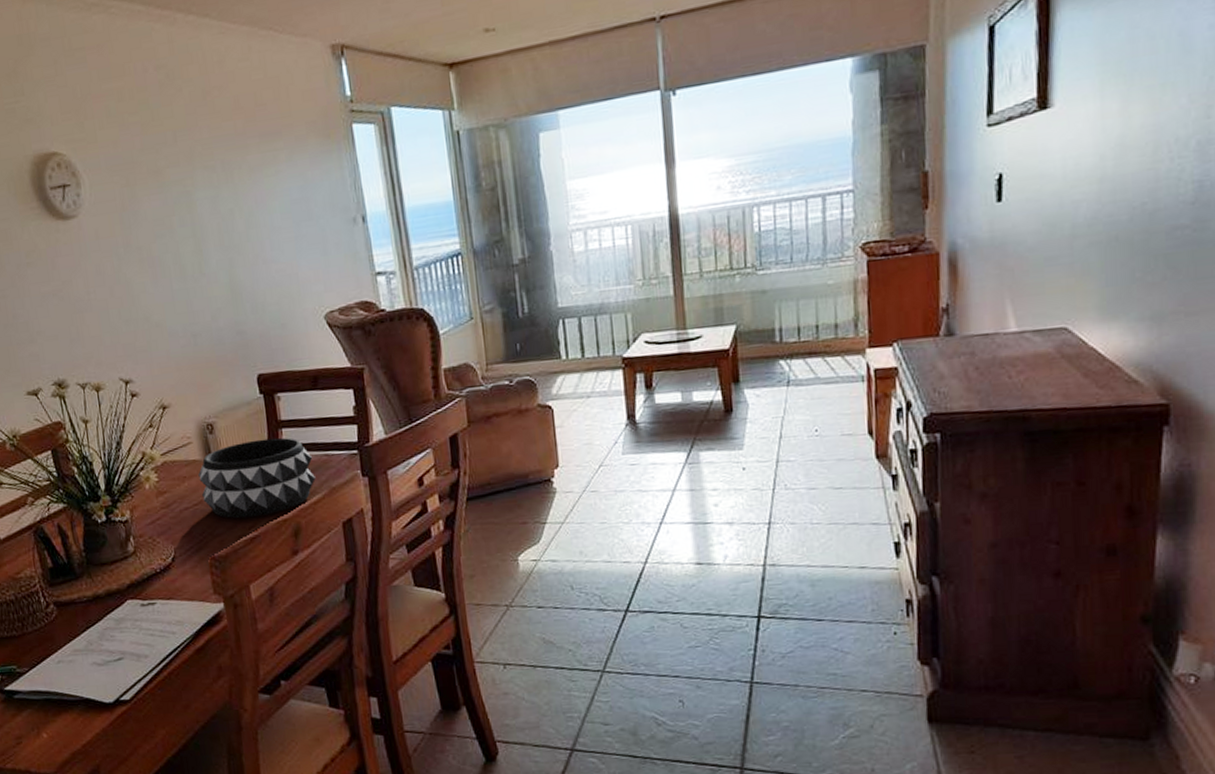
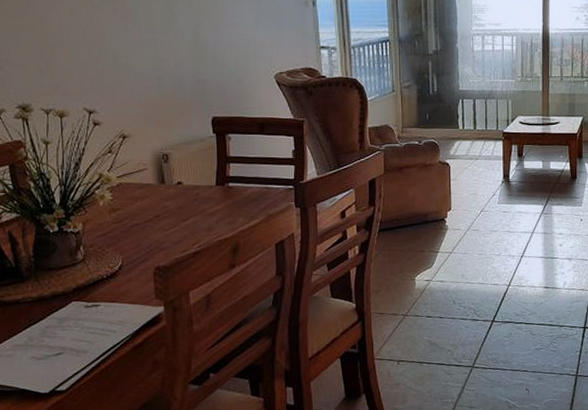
decorative bowl: present [198,437,316,519] -> none [151,170,255,236]

